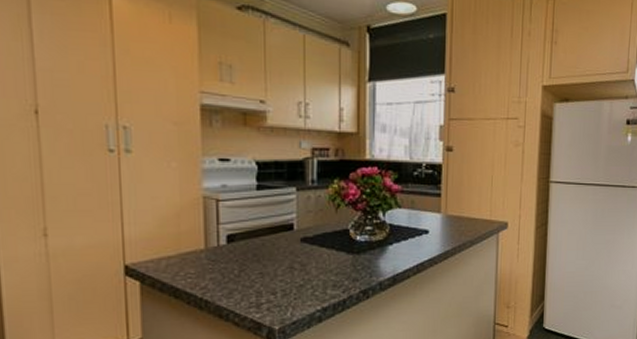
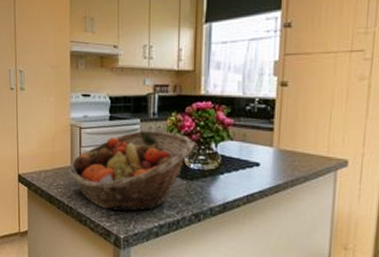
fruit basket: none [201,200,360,298] -> present [68,130,194,211]

